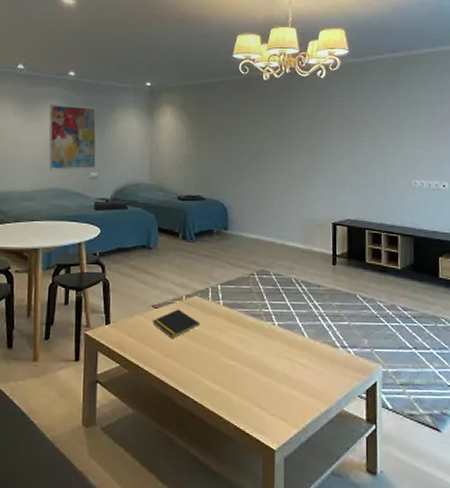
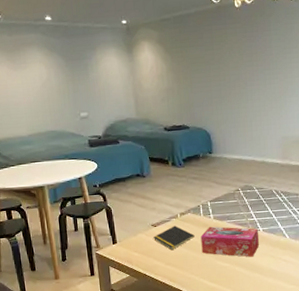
wall art: present [48,104,97,171] -> none [31,49,85,115]
tissue box: none [206,314,273,357] -> present [201,226,259,257]

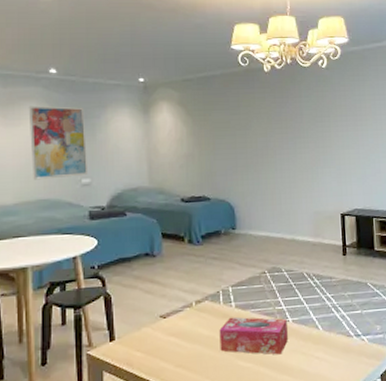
wall art: none [31,49,85,115] -> present [28,105,89,180]
notepad: present [153,225,195,251] -> none [161,316,212,348]

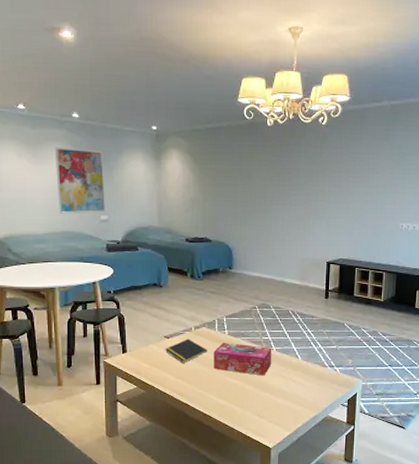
notepad: none [161,316,212,348] -> present [165,339,208,364]

